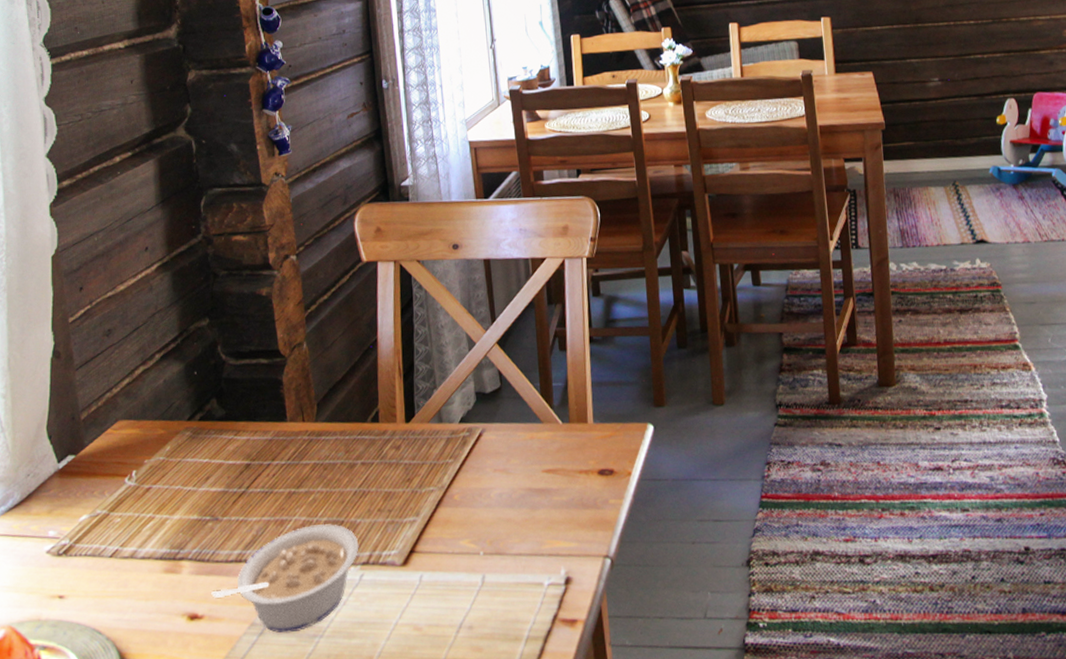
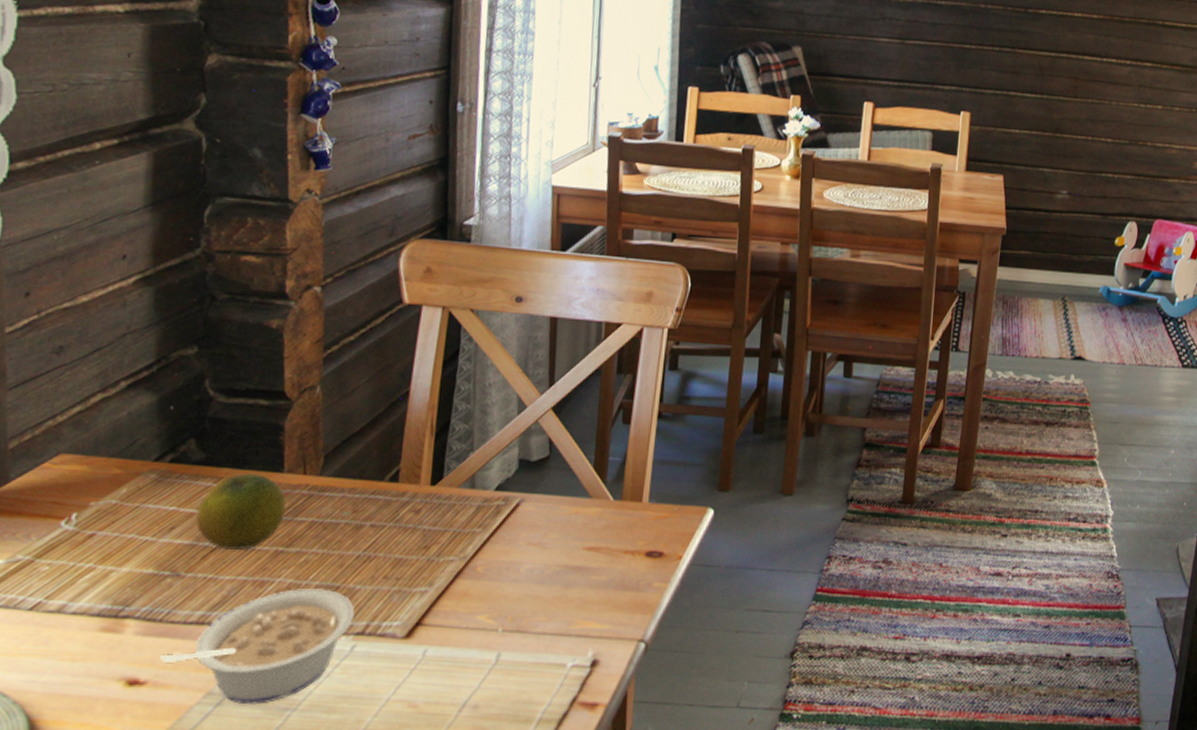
fruit: none [225,423,292,494] -> present [196,472,286,550]

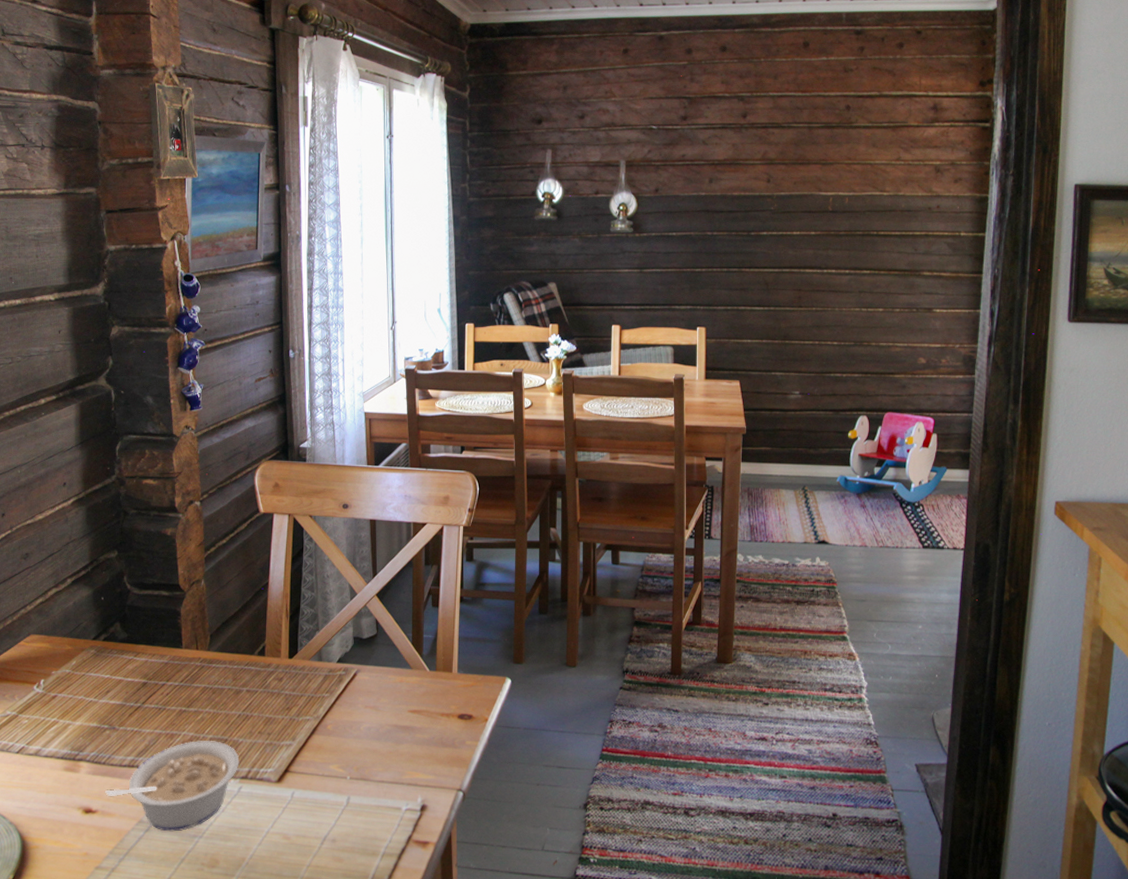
fruit: present [196,472,286,550] -> none [124,648,185,709]

